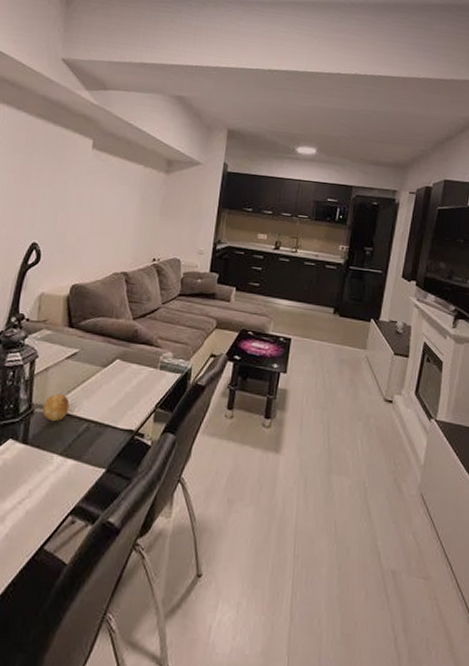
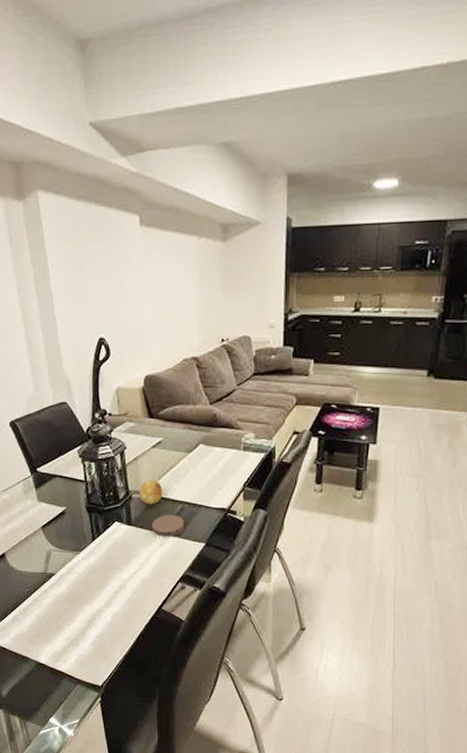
coaster: none [49,434,88,460] -> present [152,515,185,537]

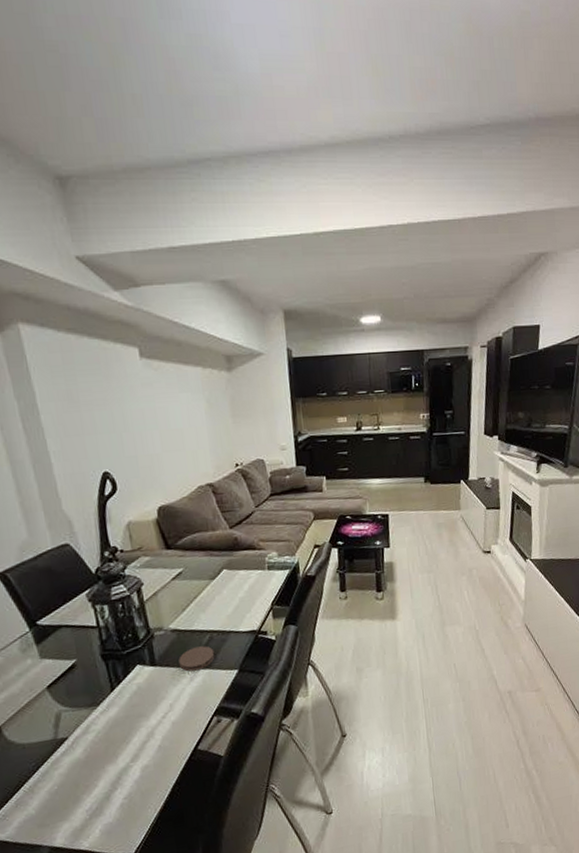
fruit: present [139,480,163,505] -> none [161,613,188,641]

